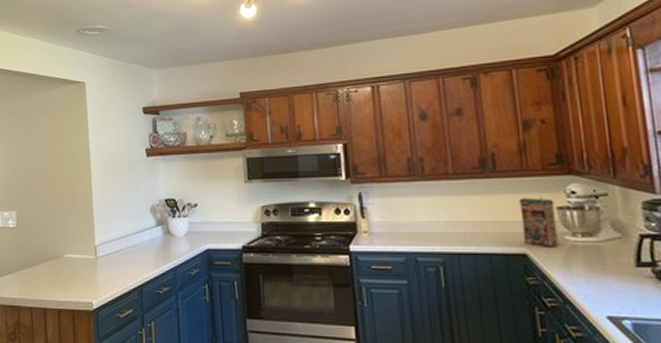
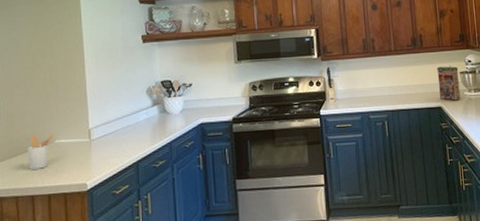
utensil holder: none [40,247,65,282] -> present [27,133,55,170]

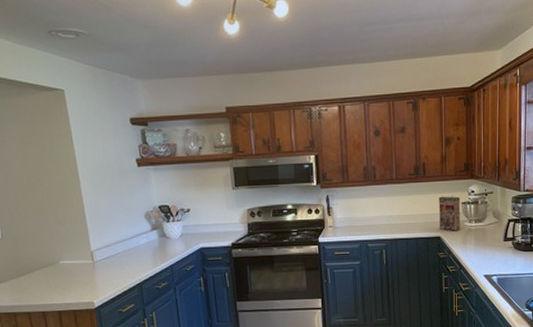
utensil holder: present [27,133,55,170] -> none [33,254,59,288]

